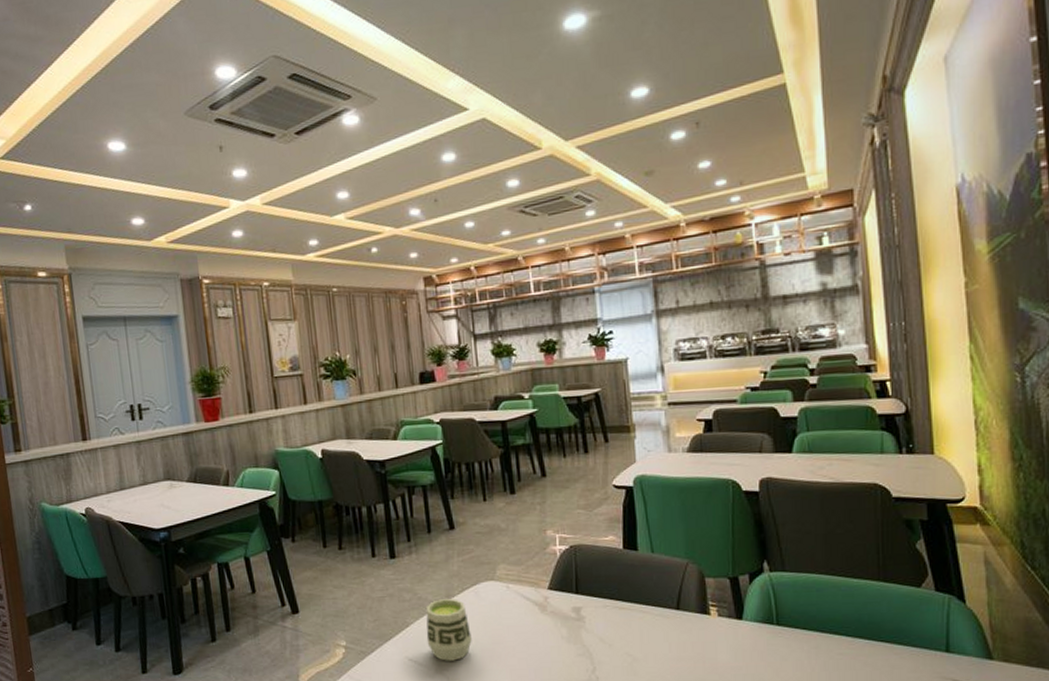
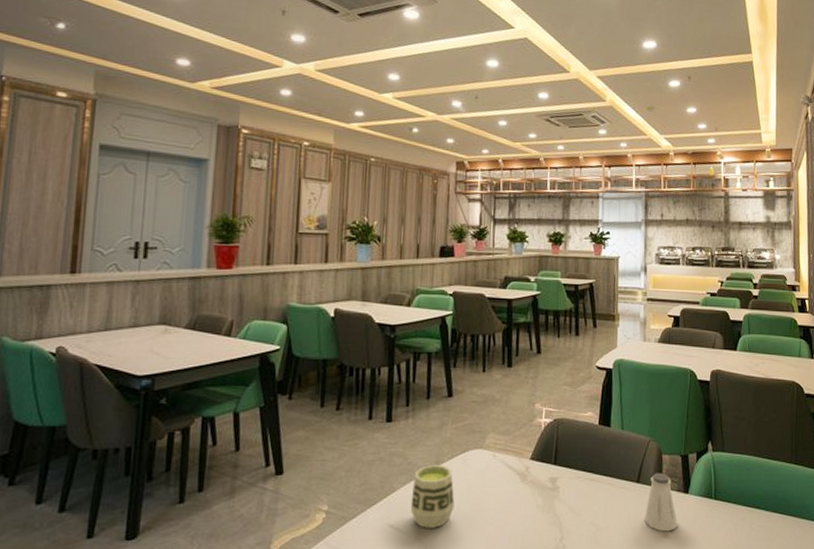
saltshaker: none [689,598,733,662] -> present [644,472,679,532]

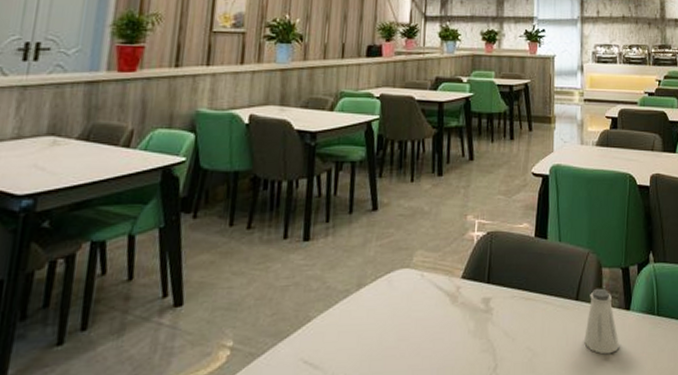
cup: present [410,465,455,528] -> none [327,288,378,363]

